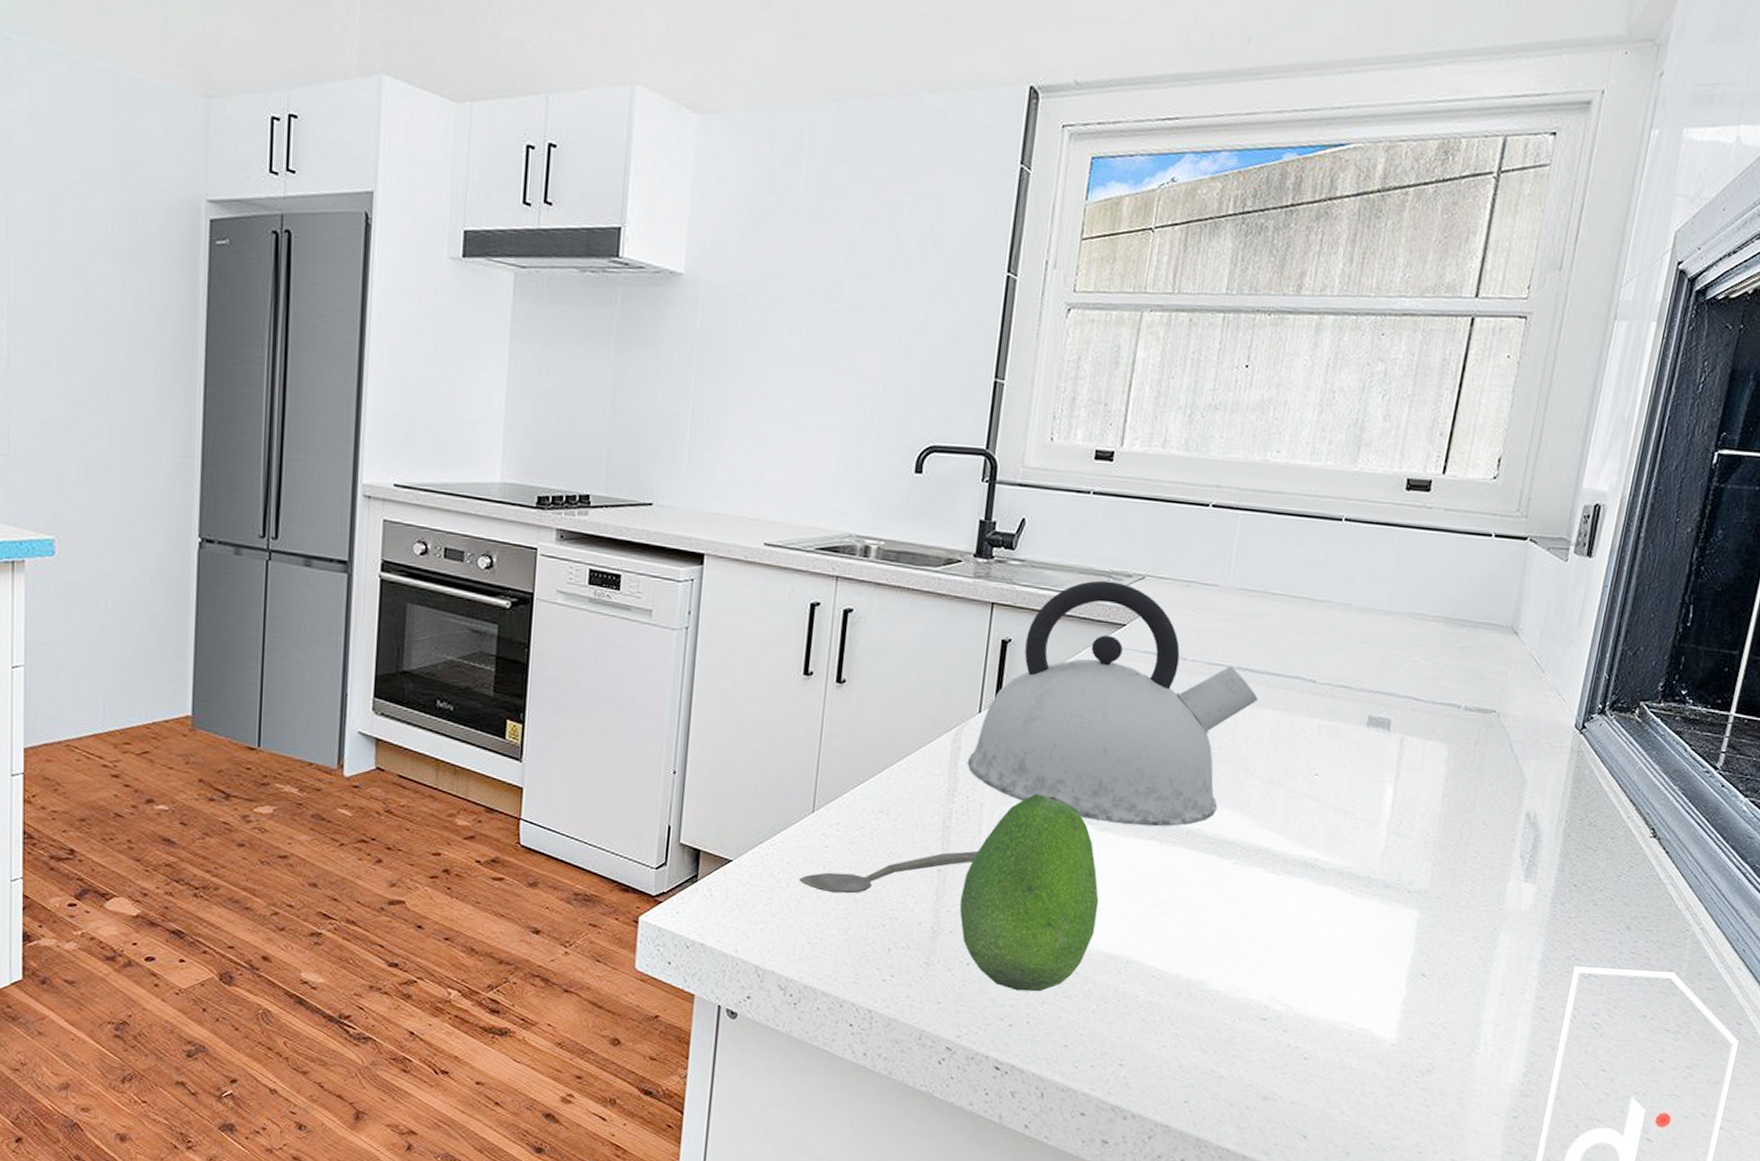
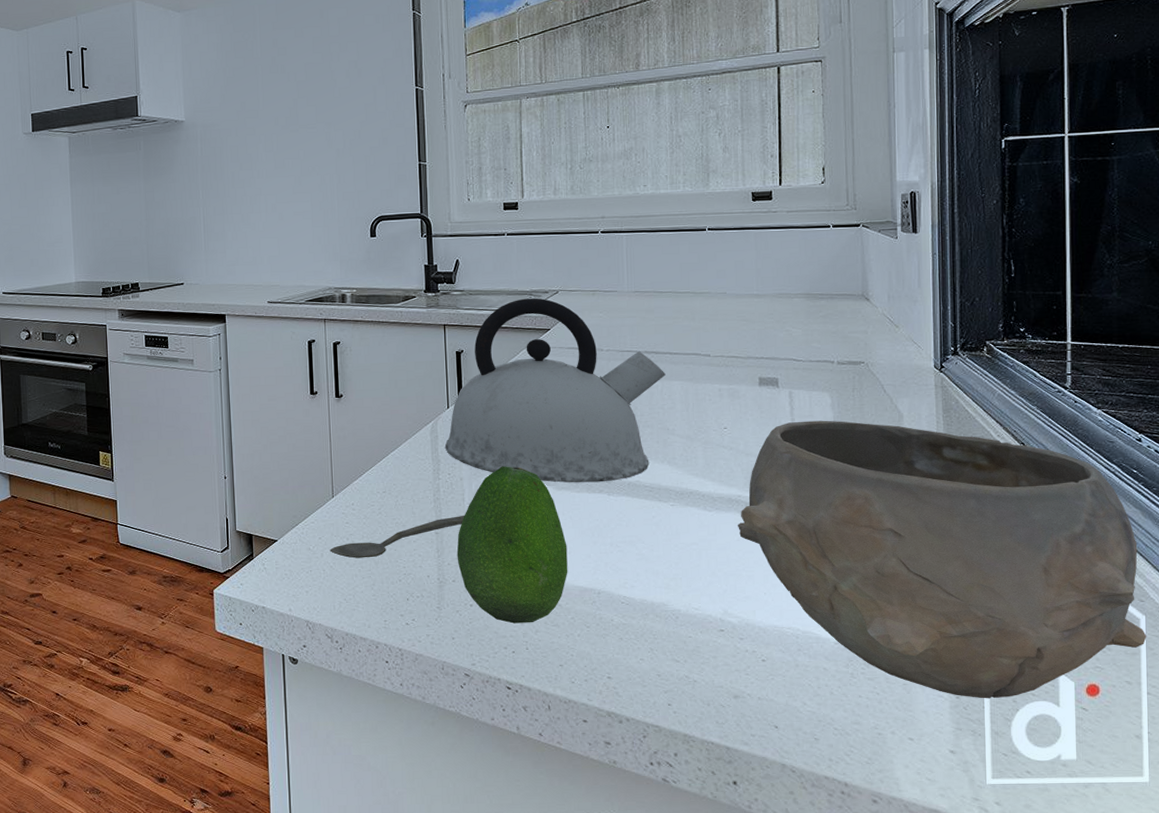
bowl: none [1306,775,1750,1122] -> present [737,420,1147,699]

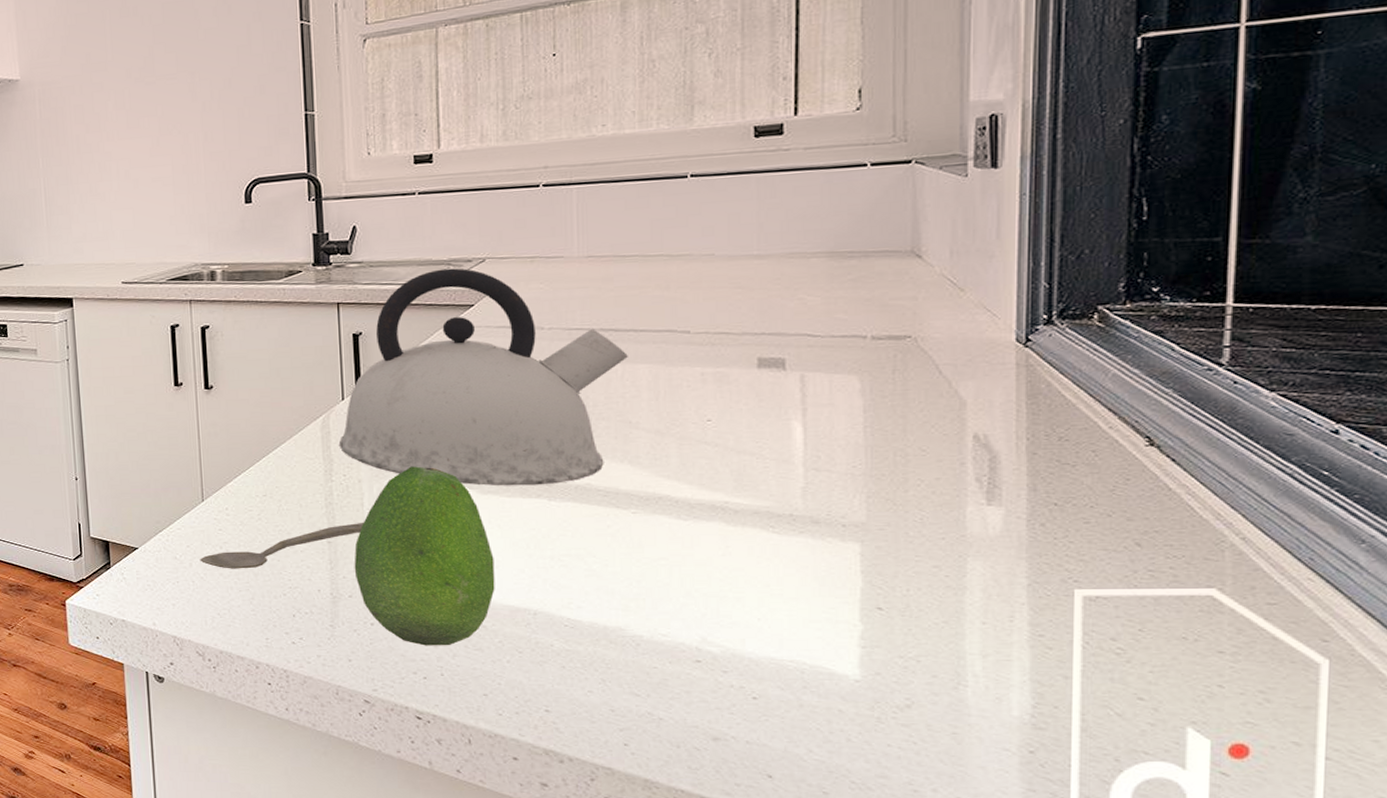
bowl: present [737,420,1147,699] -> none [722,409,1330,756]

